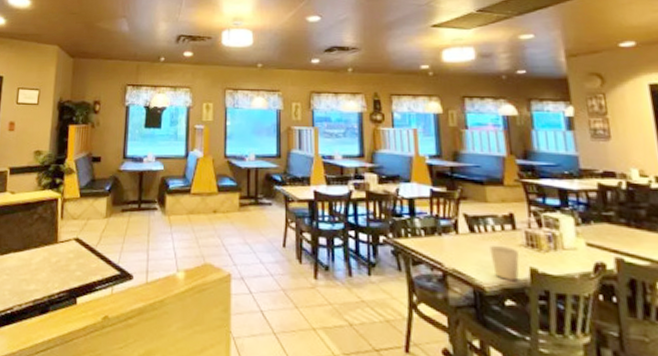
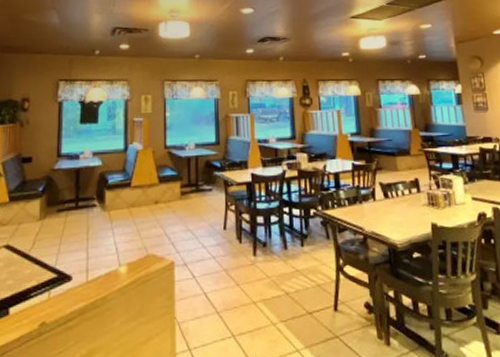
dixie cup: present [489,245,520,280] -> none [400,206,423,236]

